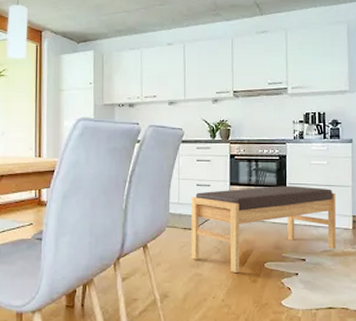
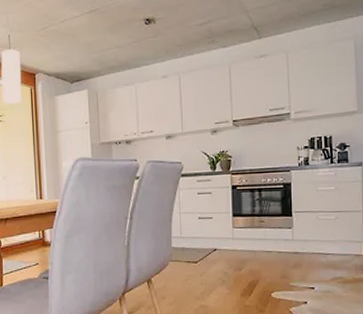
bench: present [191,186,337,274] -> none [194,213,347,304]

